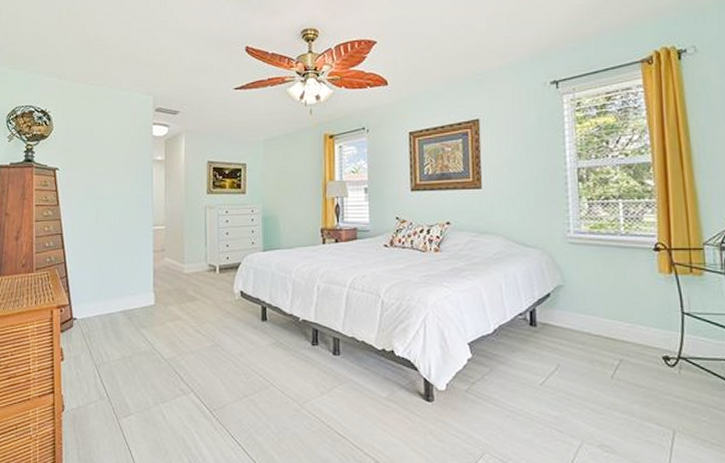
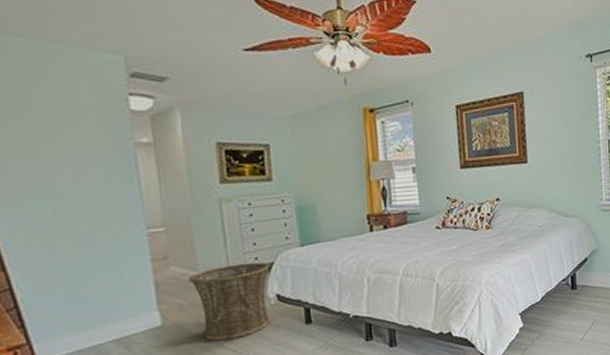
basket: none [177,261,238,324] -> present [188,262,270,342]

